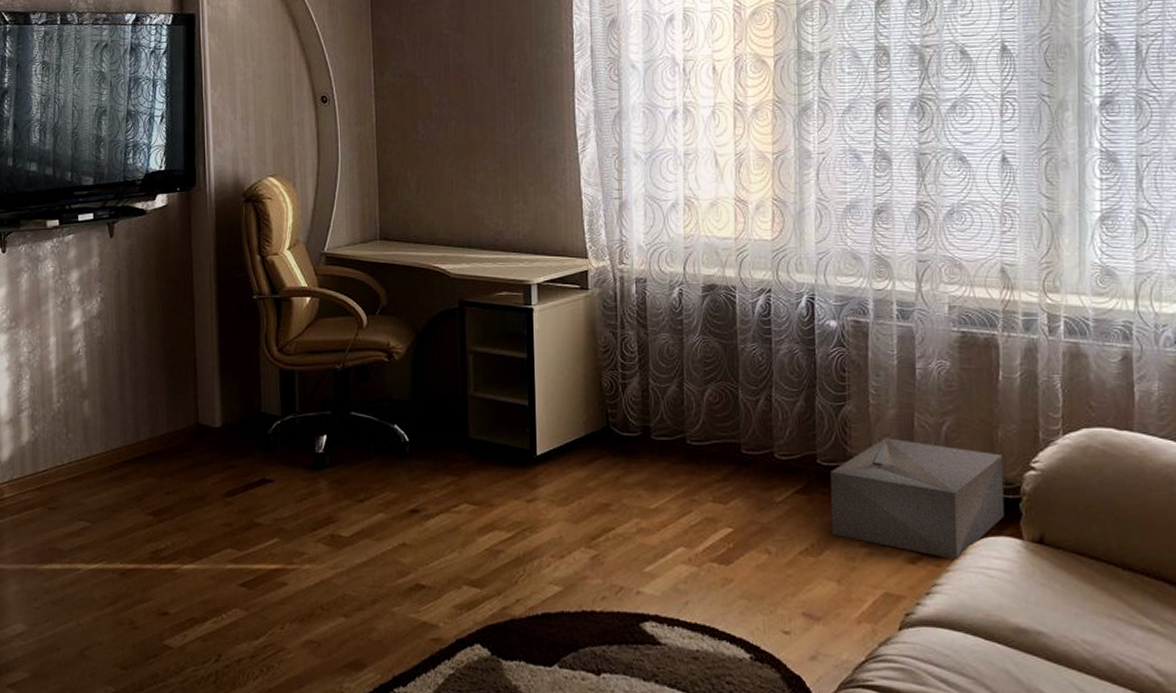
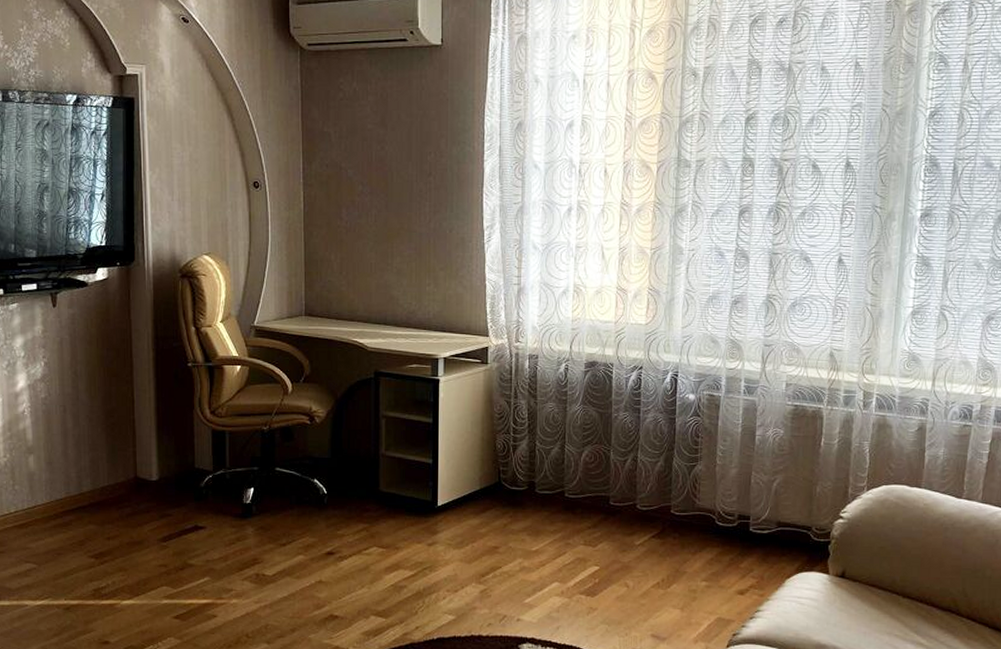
cardboard box: present [830,438,1005,559] -> none [679,492,819,590]

